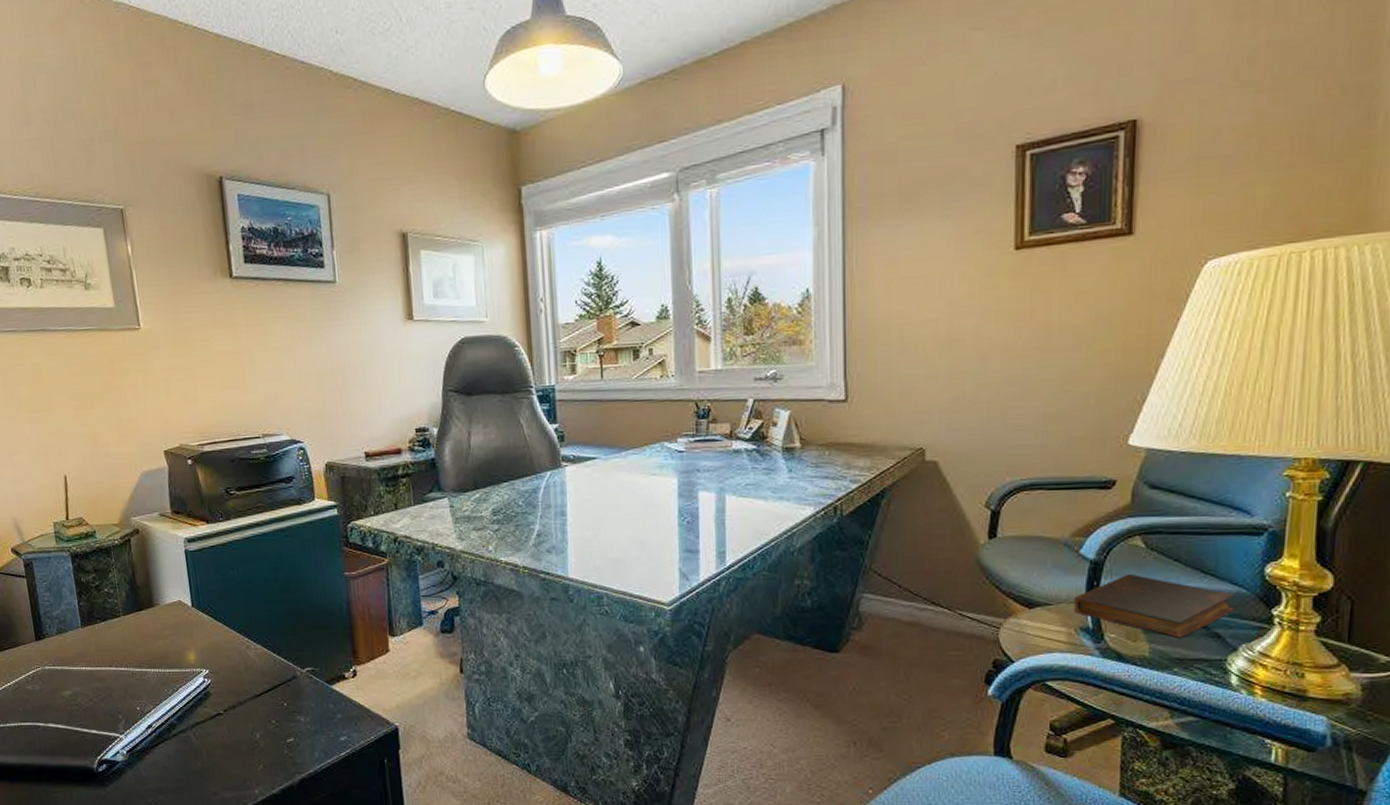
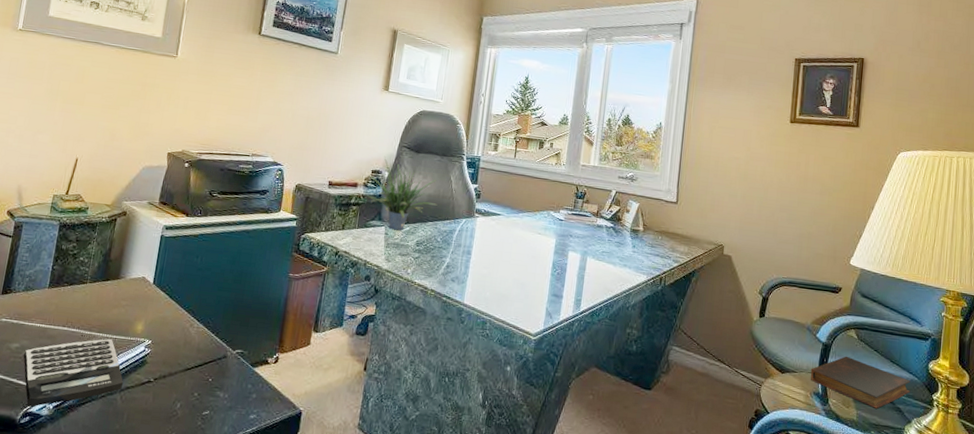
calculator: none [79,673,192,754] -> present [23,338,123,407]
potted plant: none [412,409,510,500] -> present [365,157,438,231]

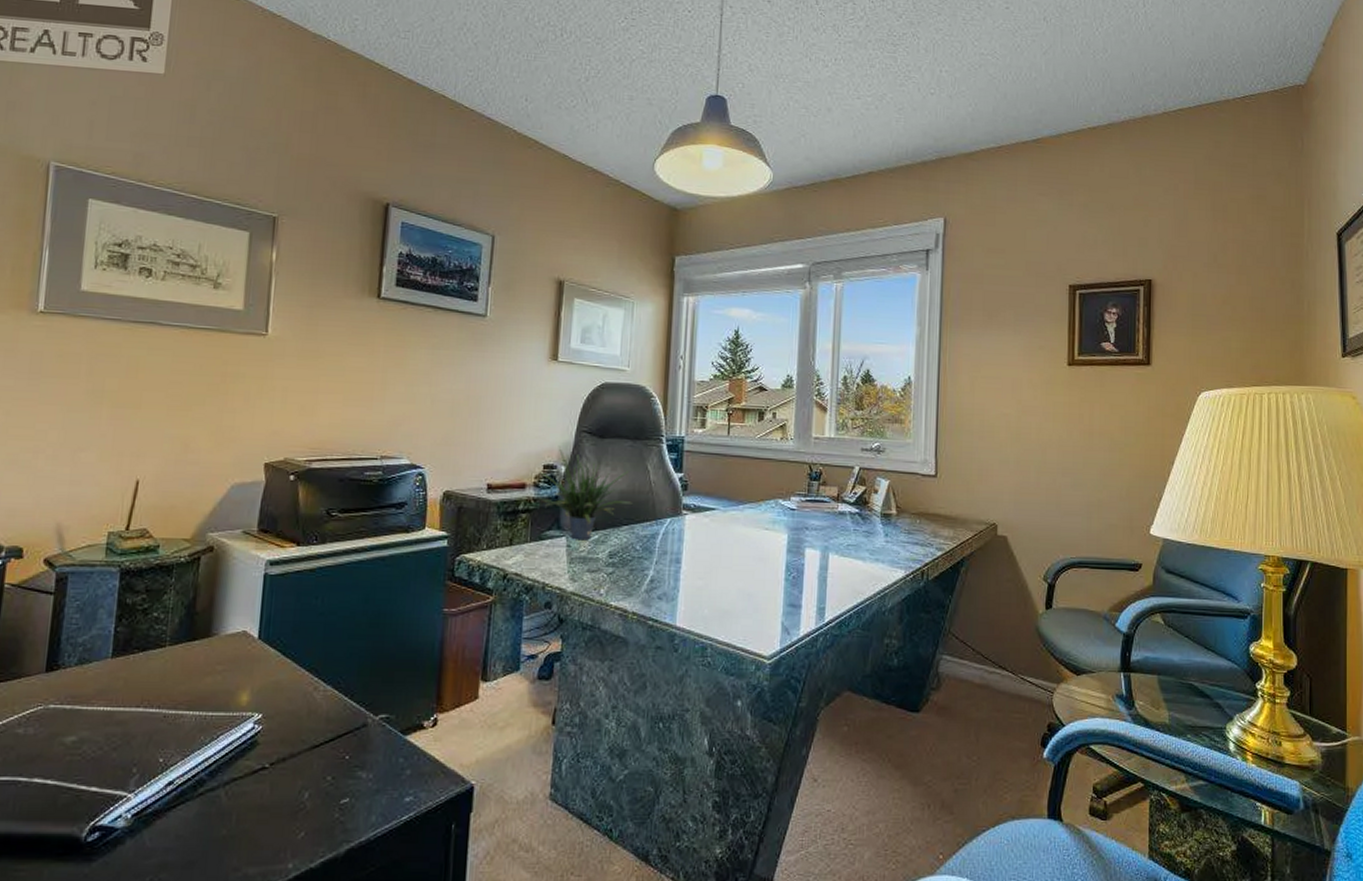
calculator: present [23,338,123,407] -> none [83,716,227,819]
book: present [810,356,911,410] -> none [1111,646,1230,708]

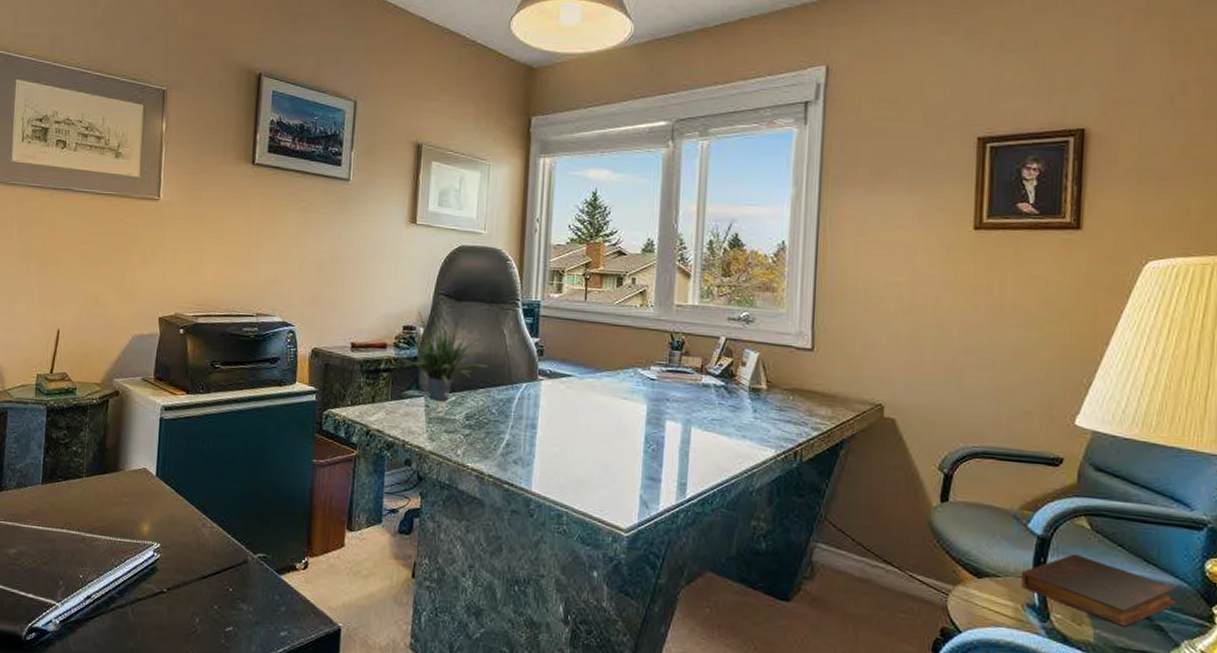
book: none [1111,646,1230,708] -> present [1020,553,1178,628]

